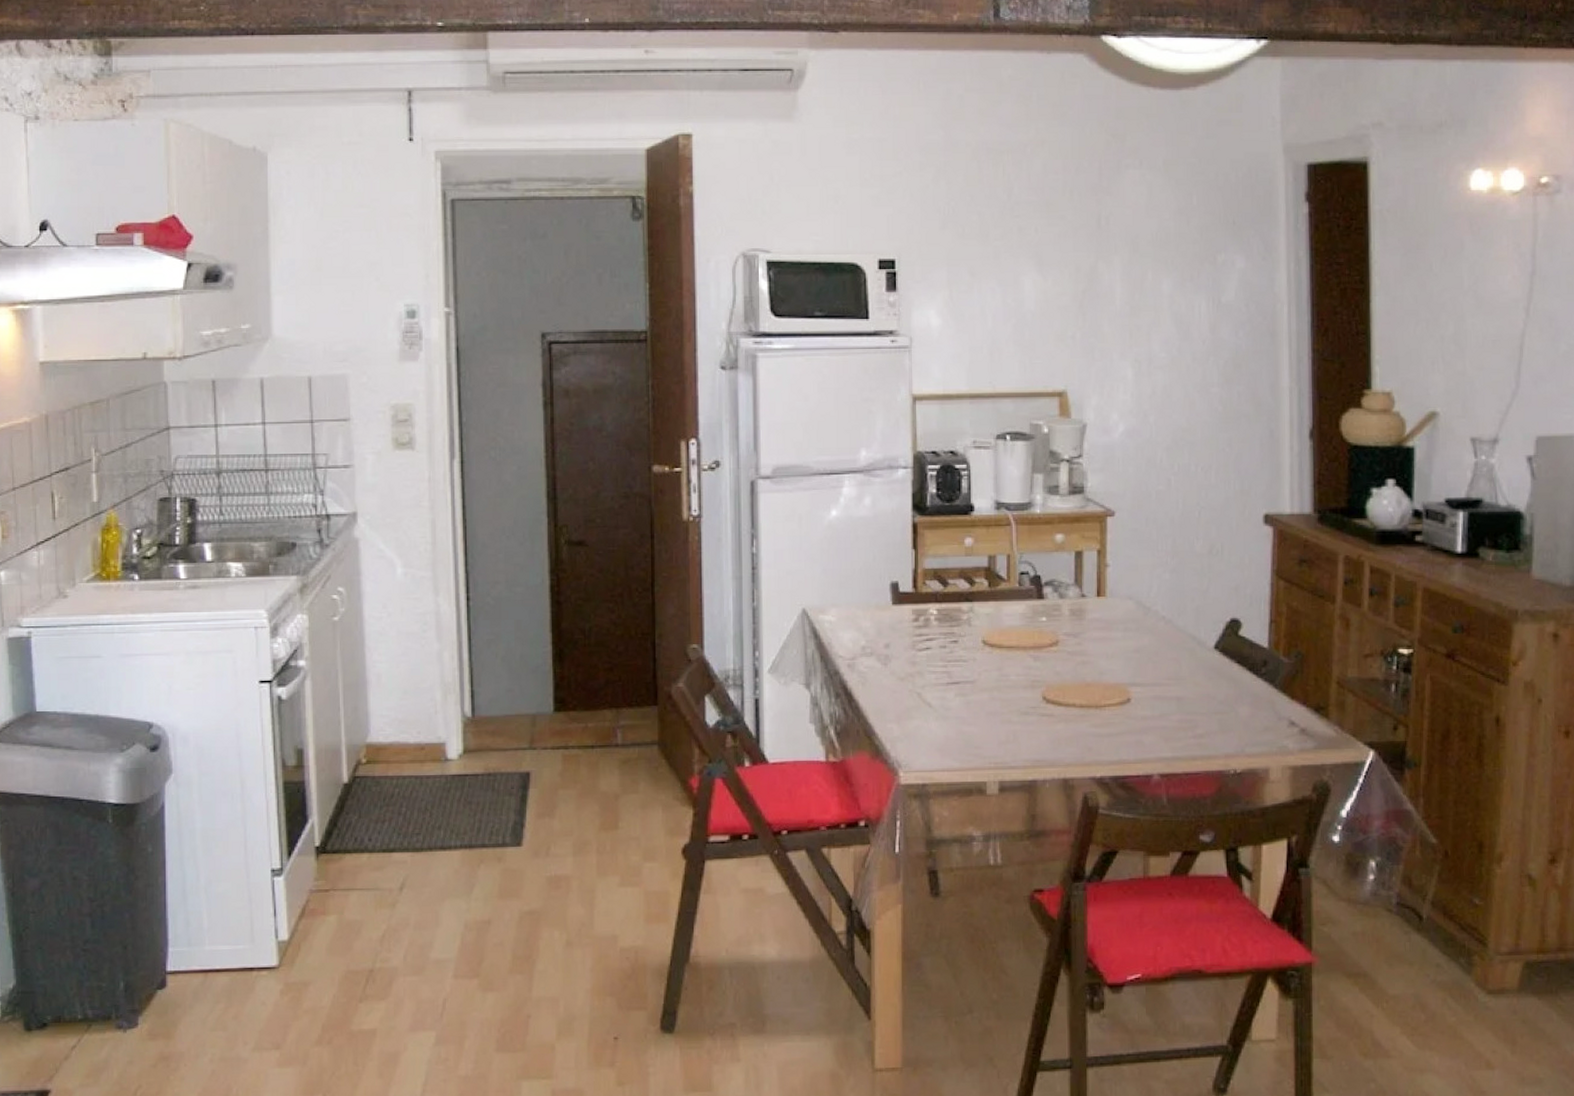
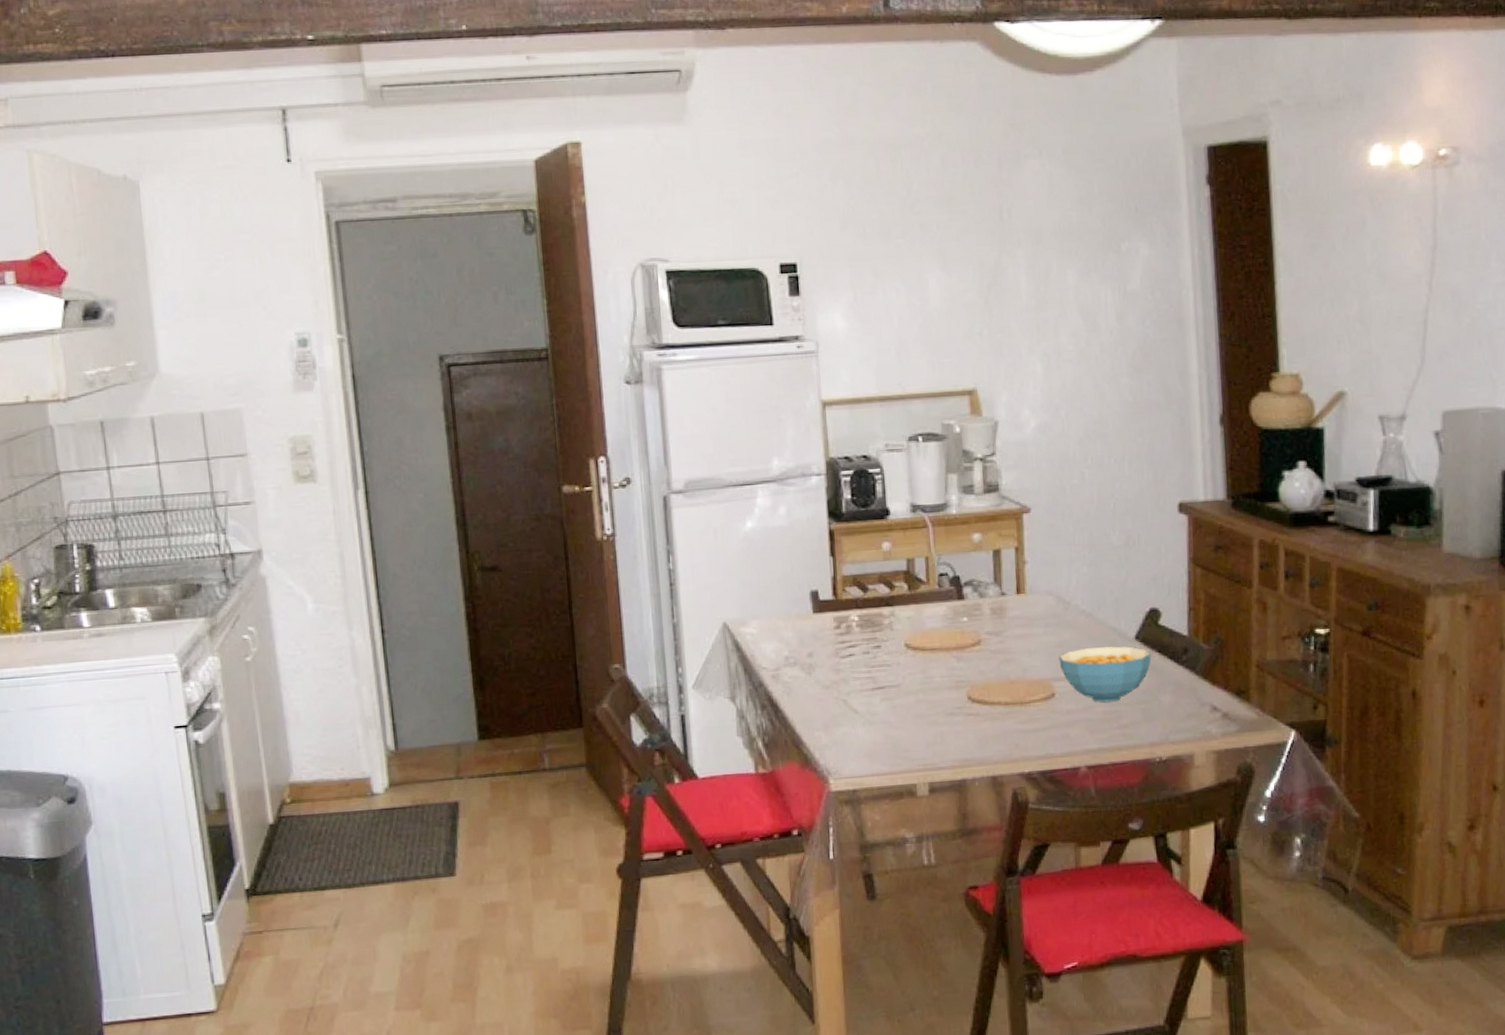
cereal bowl: none [1136,655,1230,711] -> present [1059,646,1151,703]

